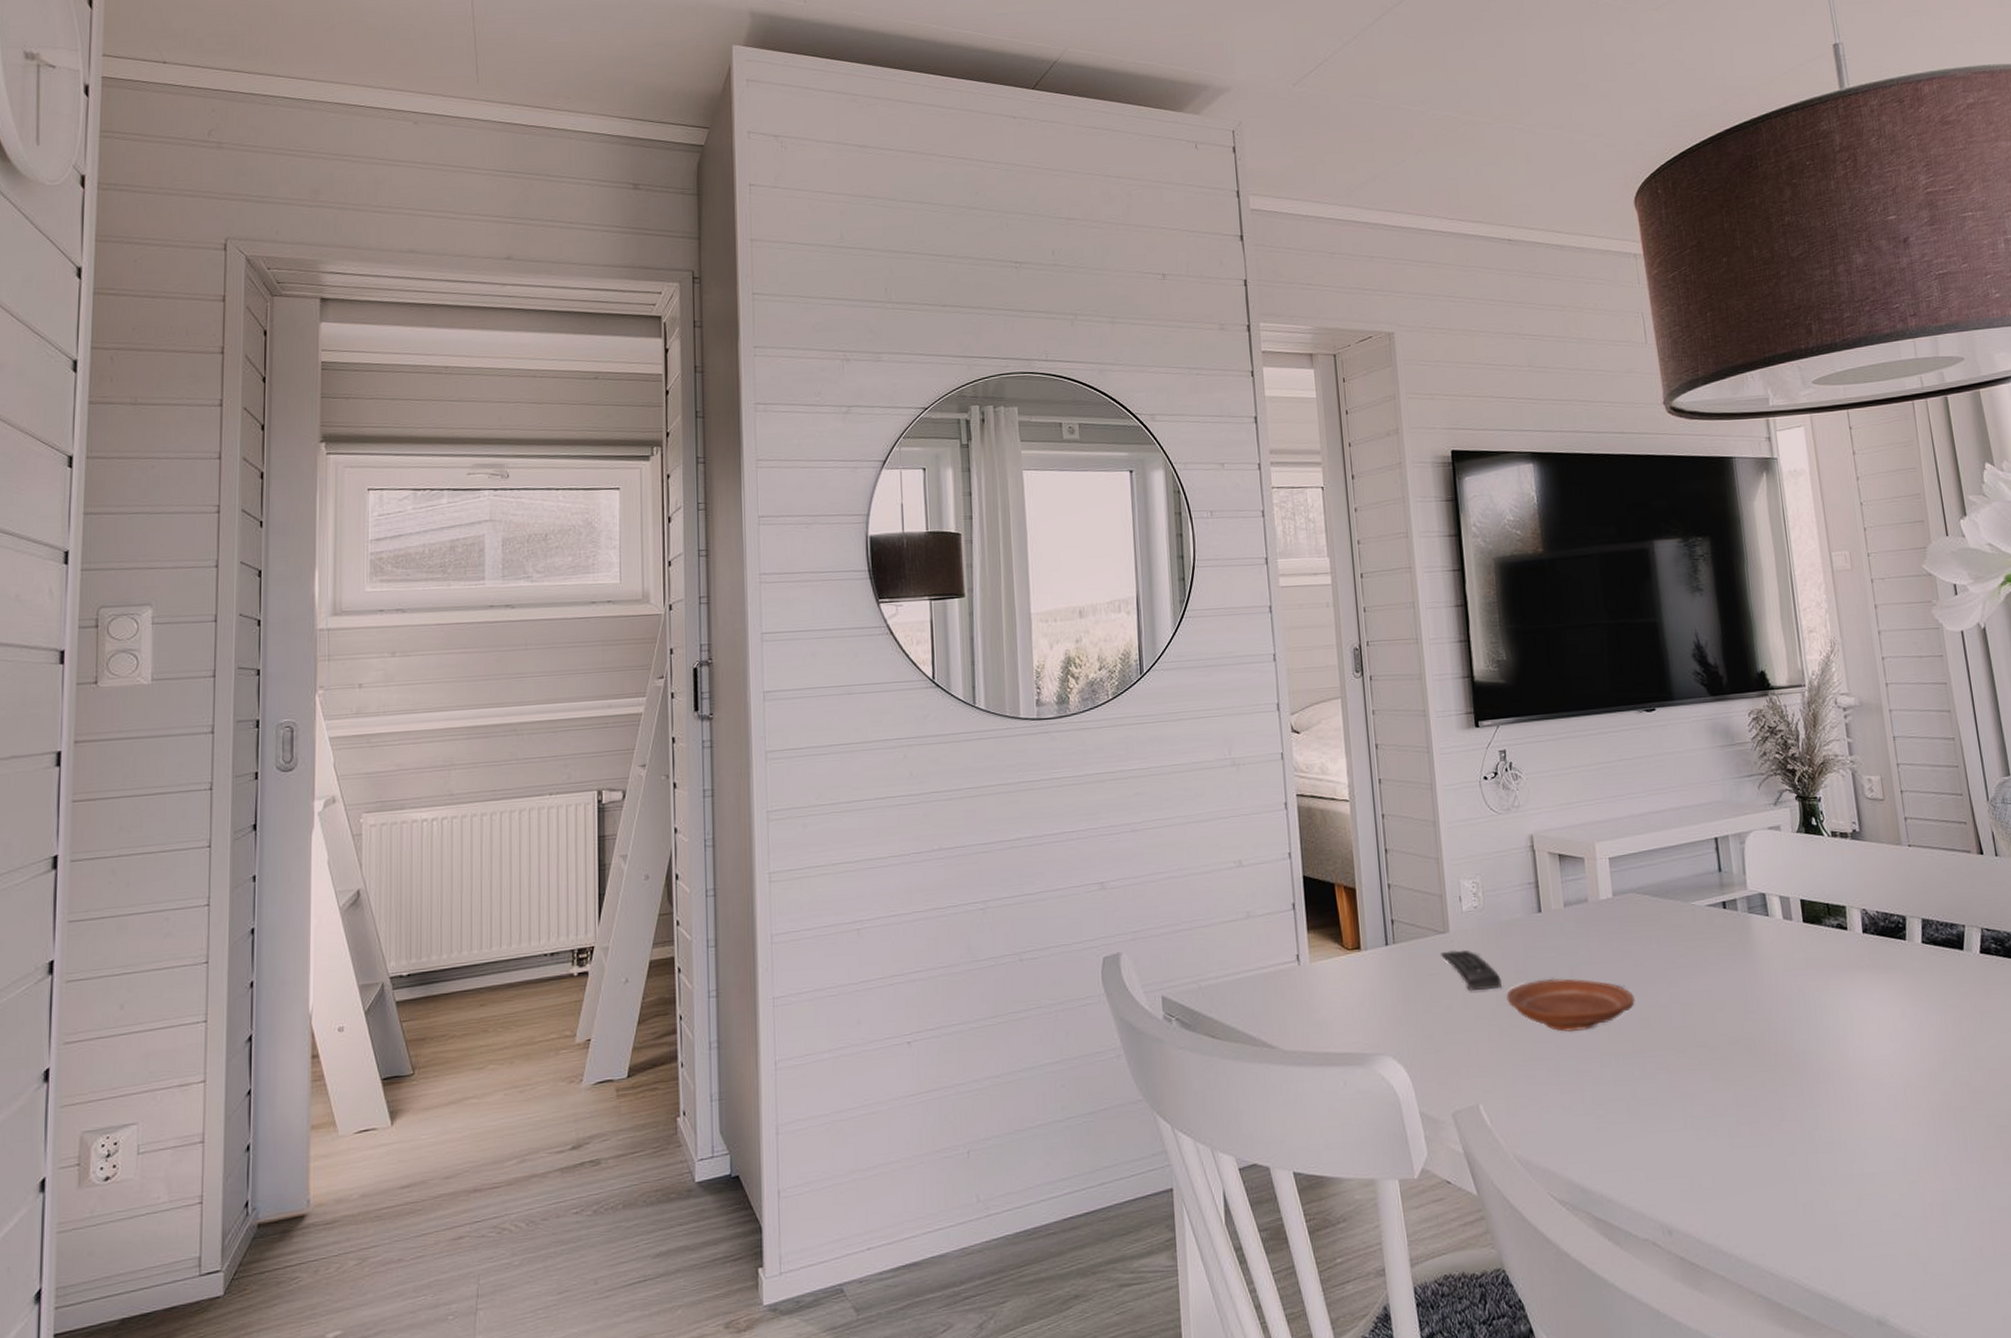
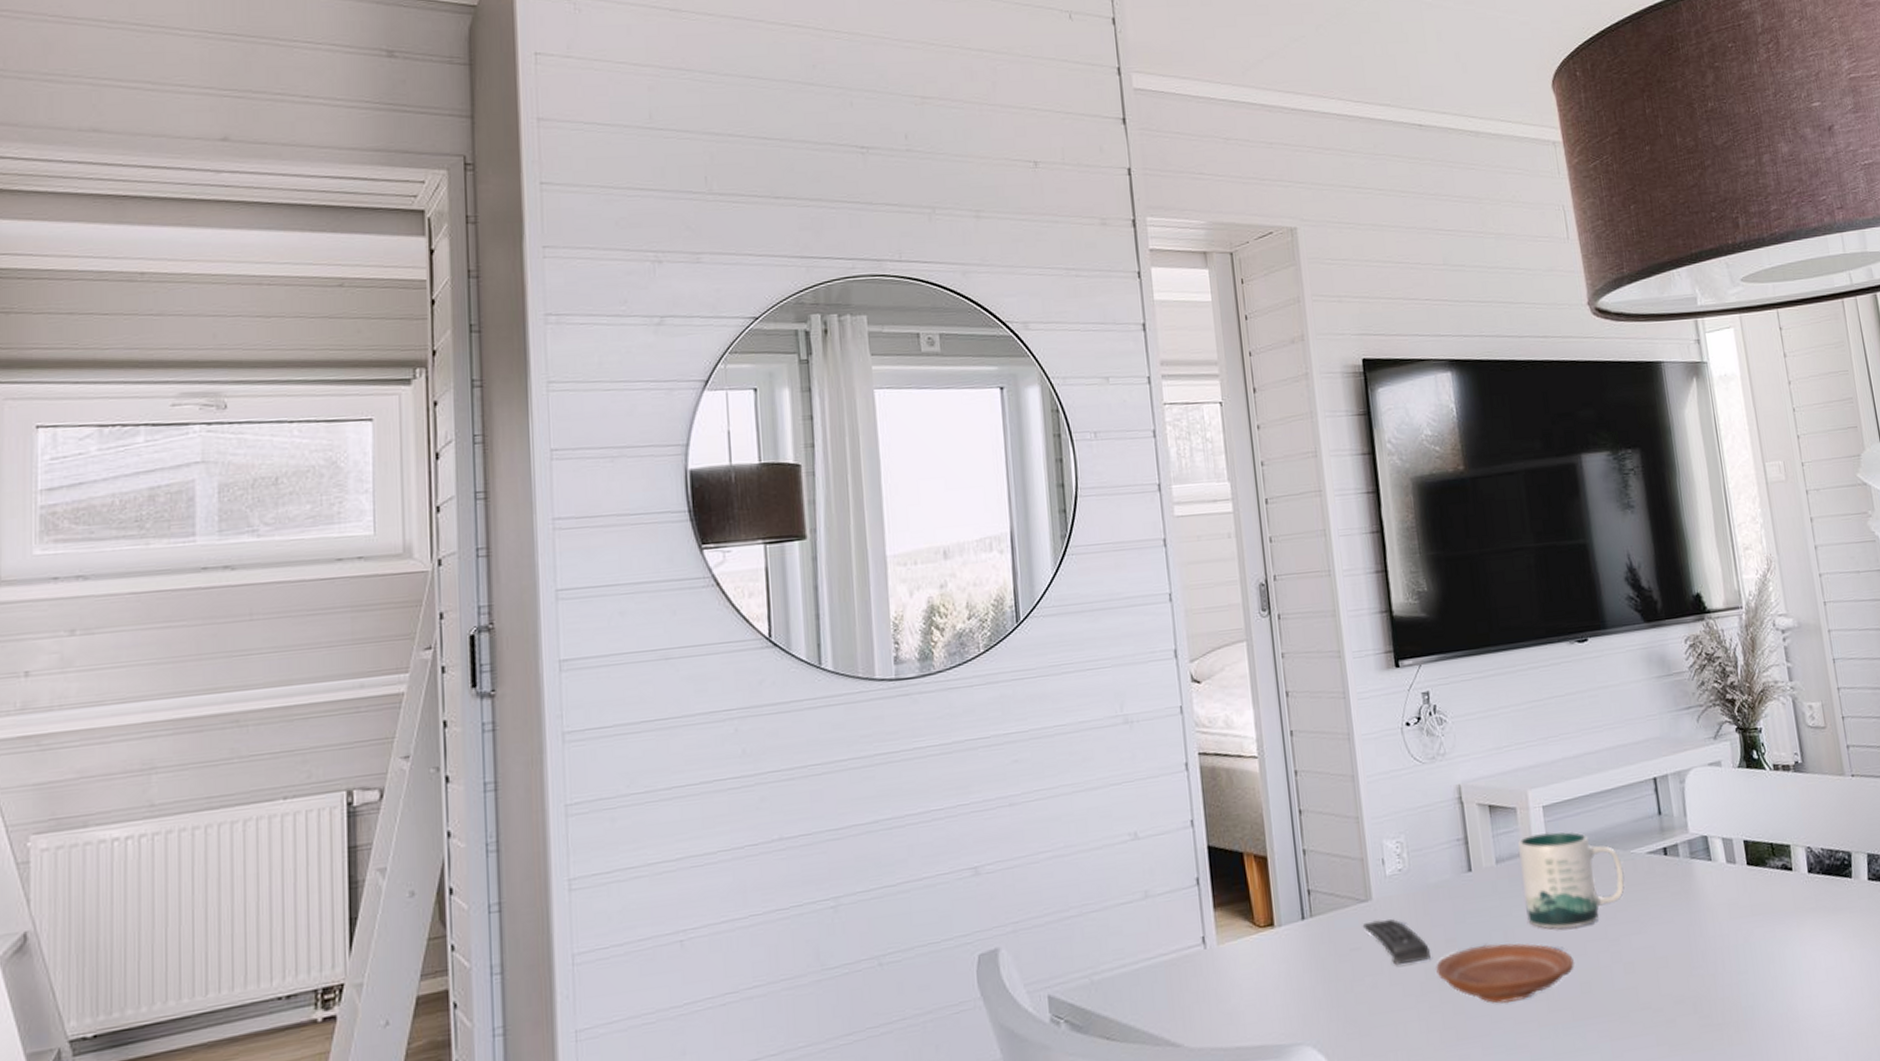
mug: none [1585,881,1685,969] -> present [1518,831,1625,929]

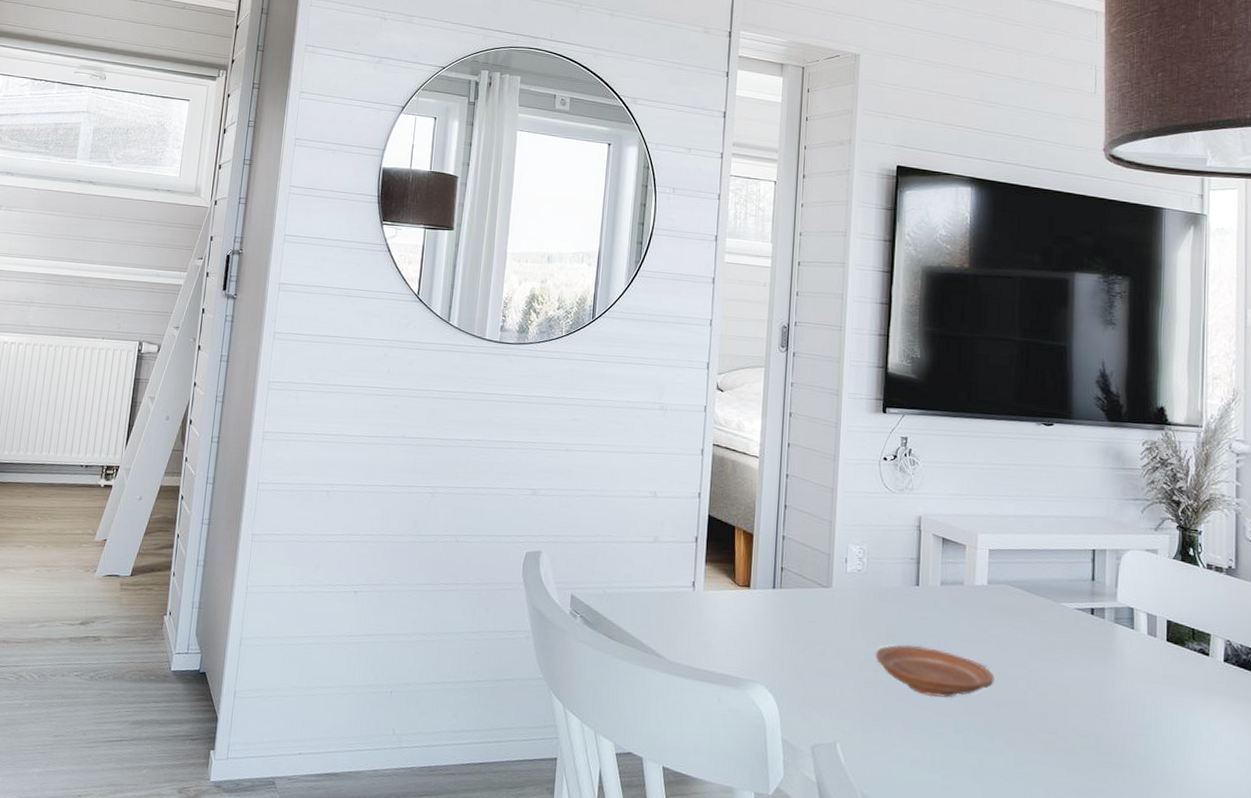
remote control: present [1362,919,1431,965] -> none [820,604,874,645]
mug: present [1518,831,1625,929] -> none [960,570,1052,653]

